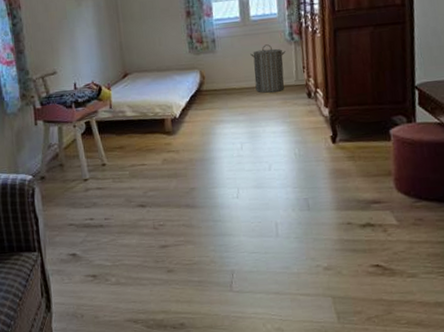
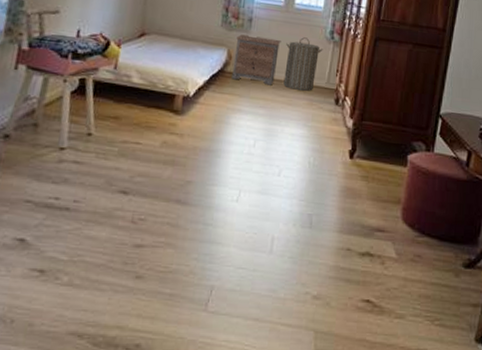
nightstand: none [205,52,247,96] -> present [232,34,281,85]

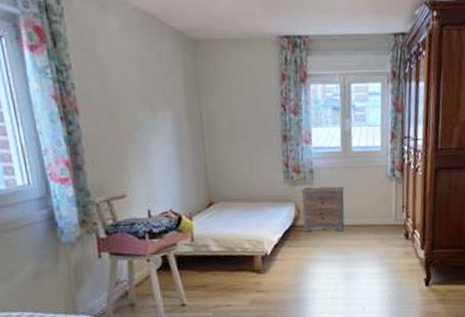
laundry hamper: present [283,37,323,91] -> none [350,179,387,232]

